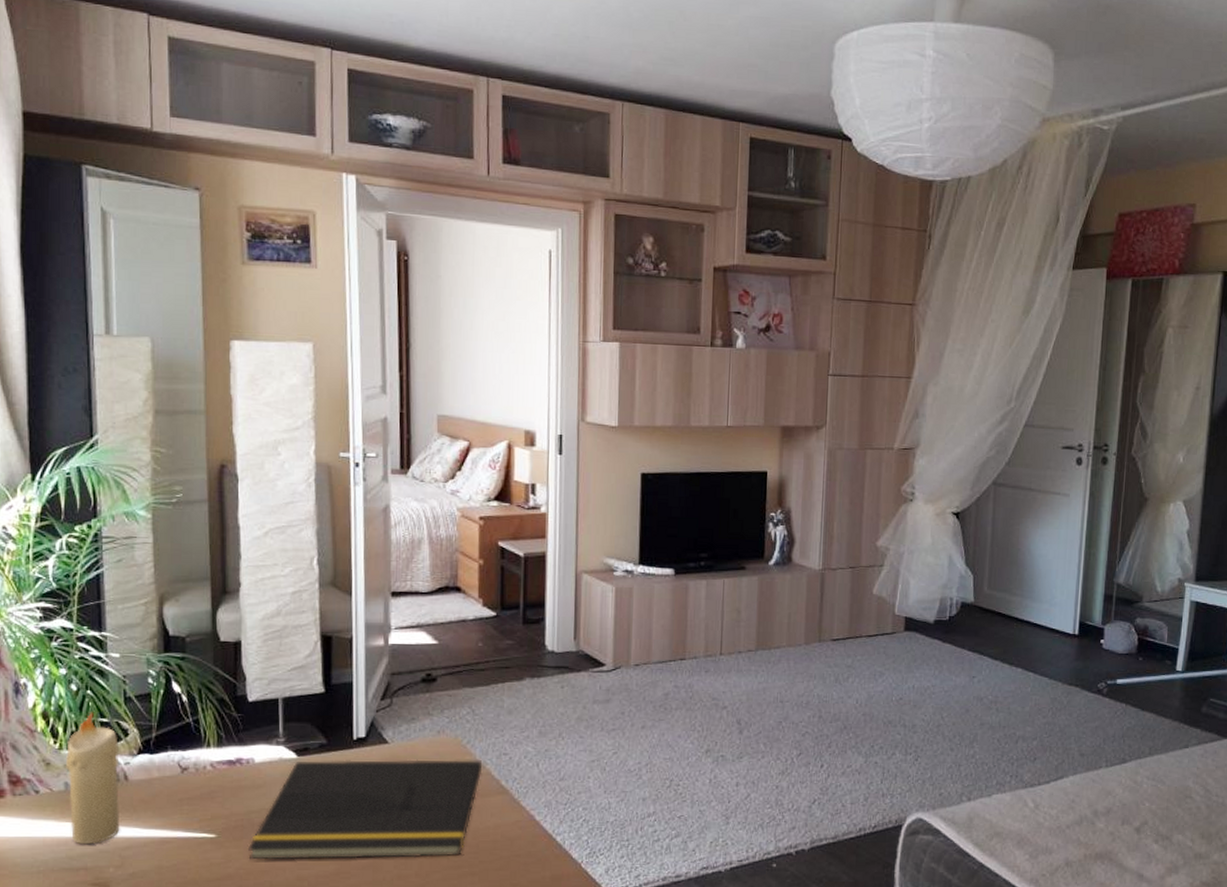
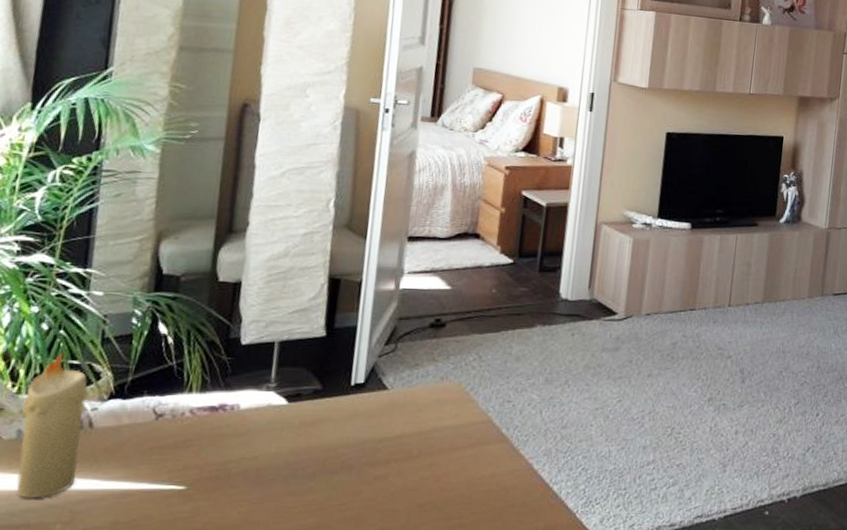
notepad: present [247,759,483,860] -> none [219,406,485,514]

